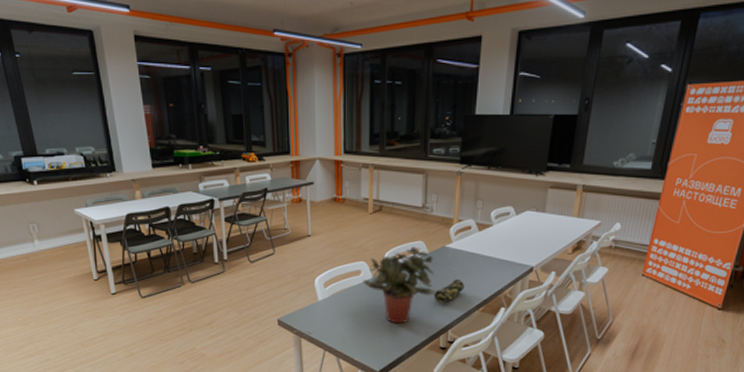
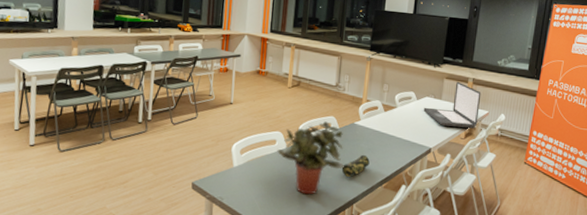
laptop: none [524,190,593,243] -> present [423,81,481,129]

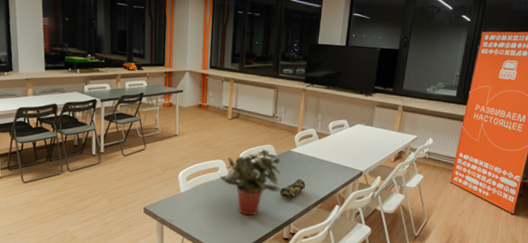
laptop: present [423,81,481,129] -> none [355,109,411,153]

